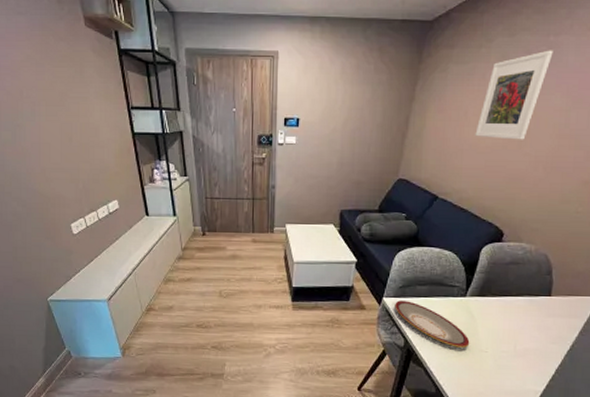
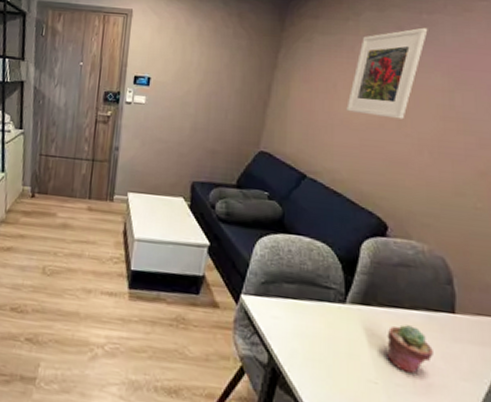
plate: present [395,300,470,348] -> none [256,300,354,375]
potted succulent: none [496,308,531,343] -> present [387,324,433,374]

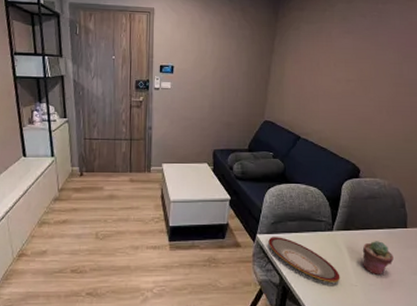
plate: none [256,300,354,375] -> present [268,237,340,282]
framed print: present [346,27,428,120] -> none [327,15,383,88]

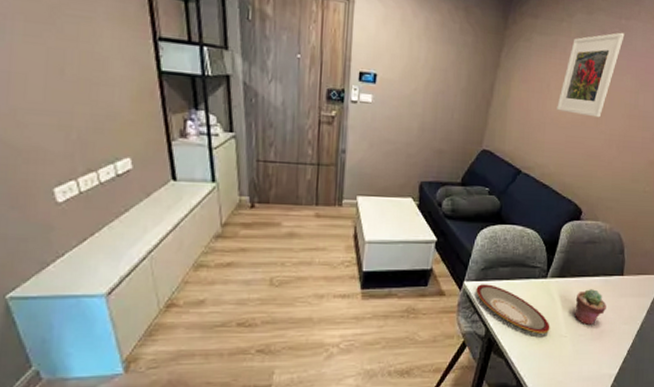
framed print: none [327,15,383,88] -> present [557,32,625,118]

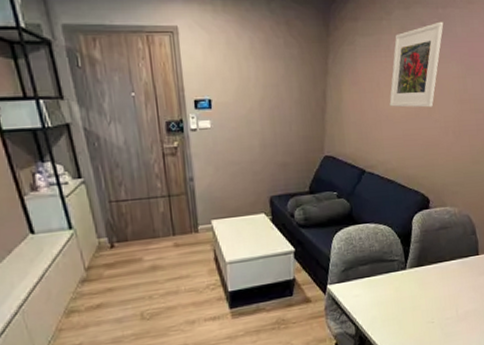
plate: present [476,284,550,334] -> none [340,284,417,324]
potted succulent: present [574,289,606,326] -> none [436,272,468,308]

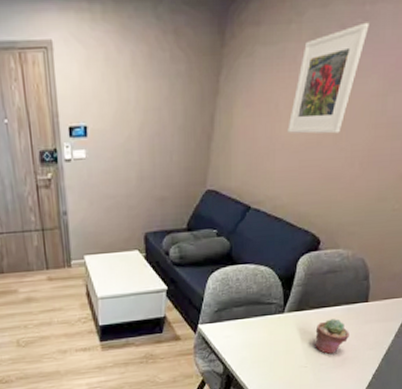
potted succulent: none [436,272,468,308] -> present [315,319,349,355]

